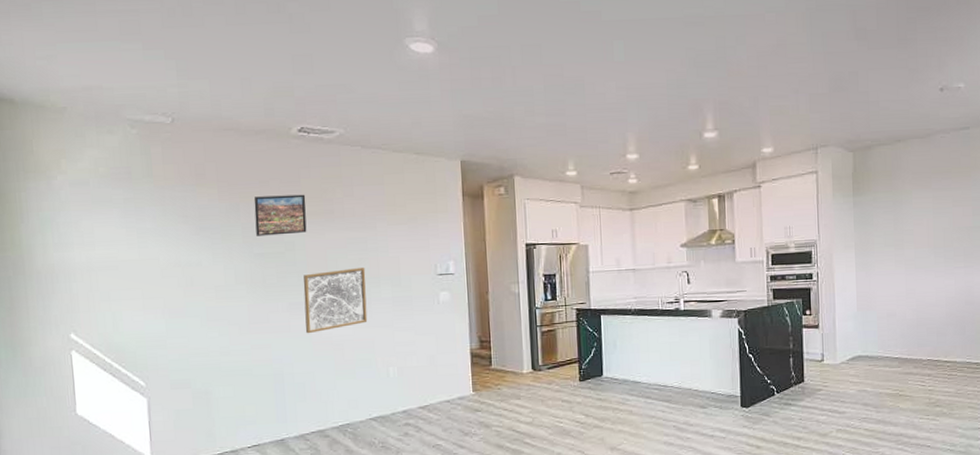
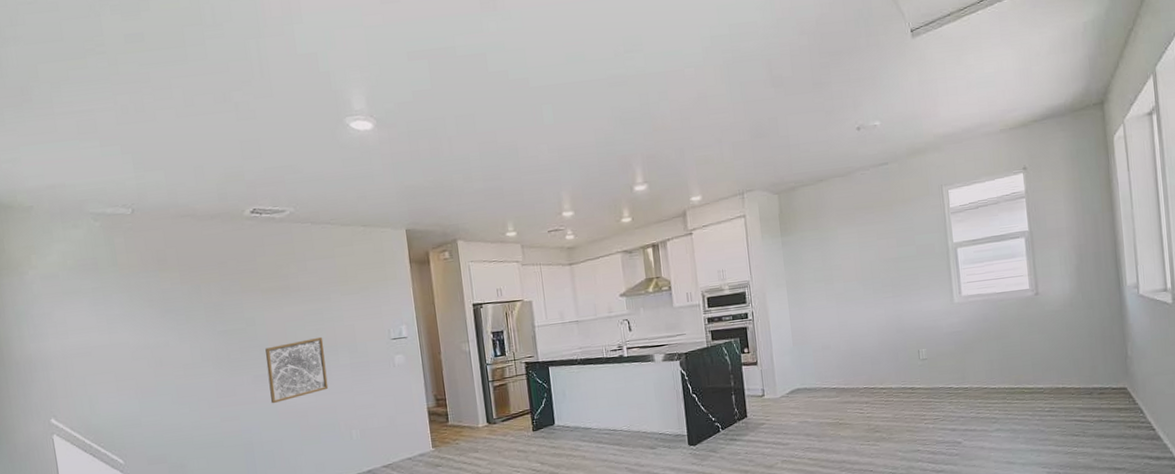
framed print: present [254,194,307,236] -> none [213,272,266,315]

